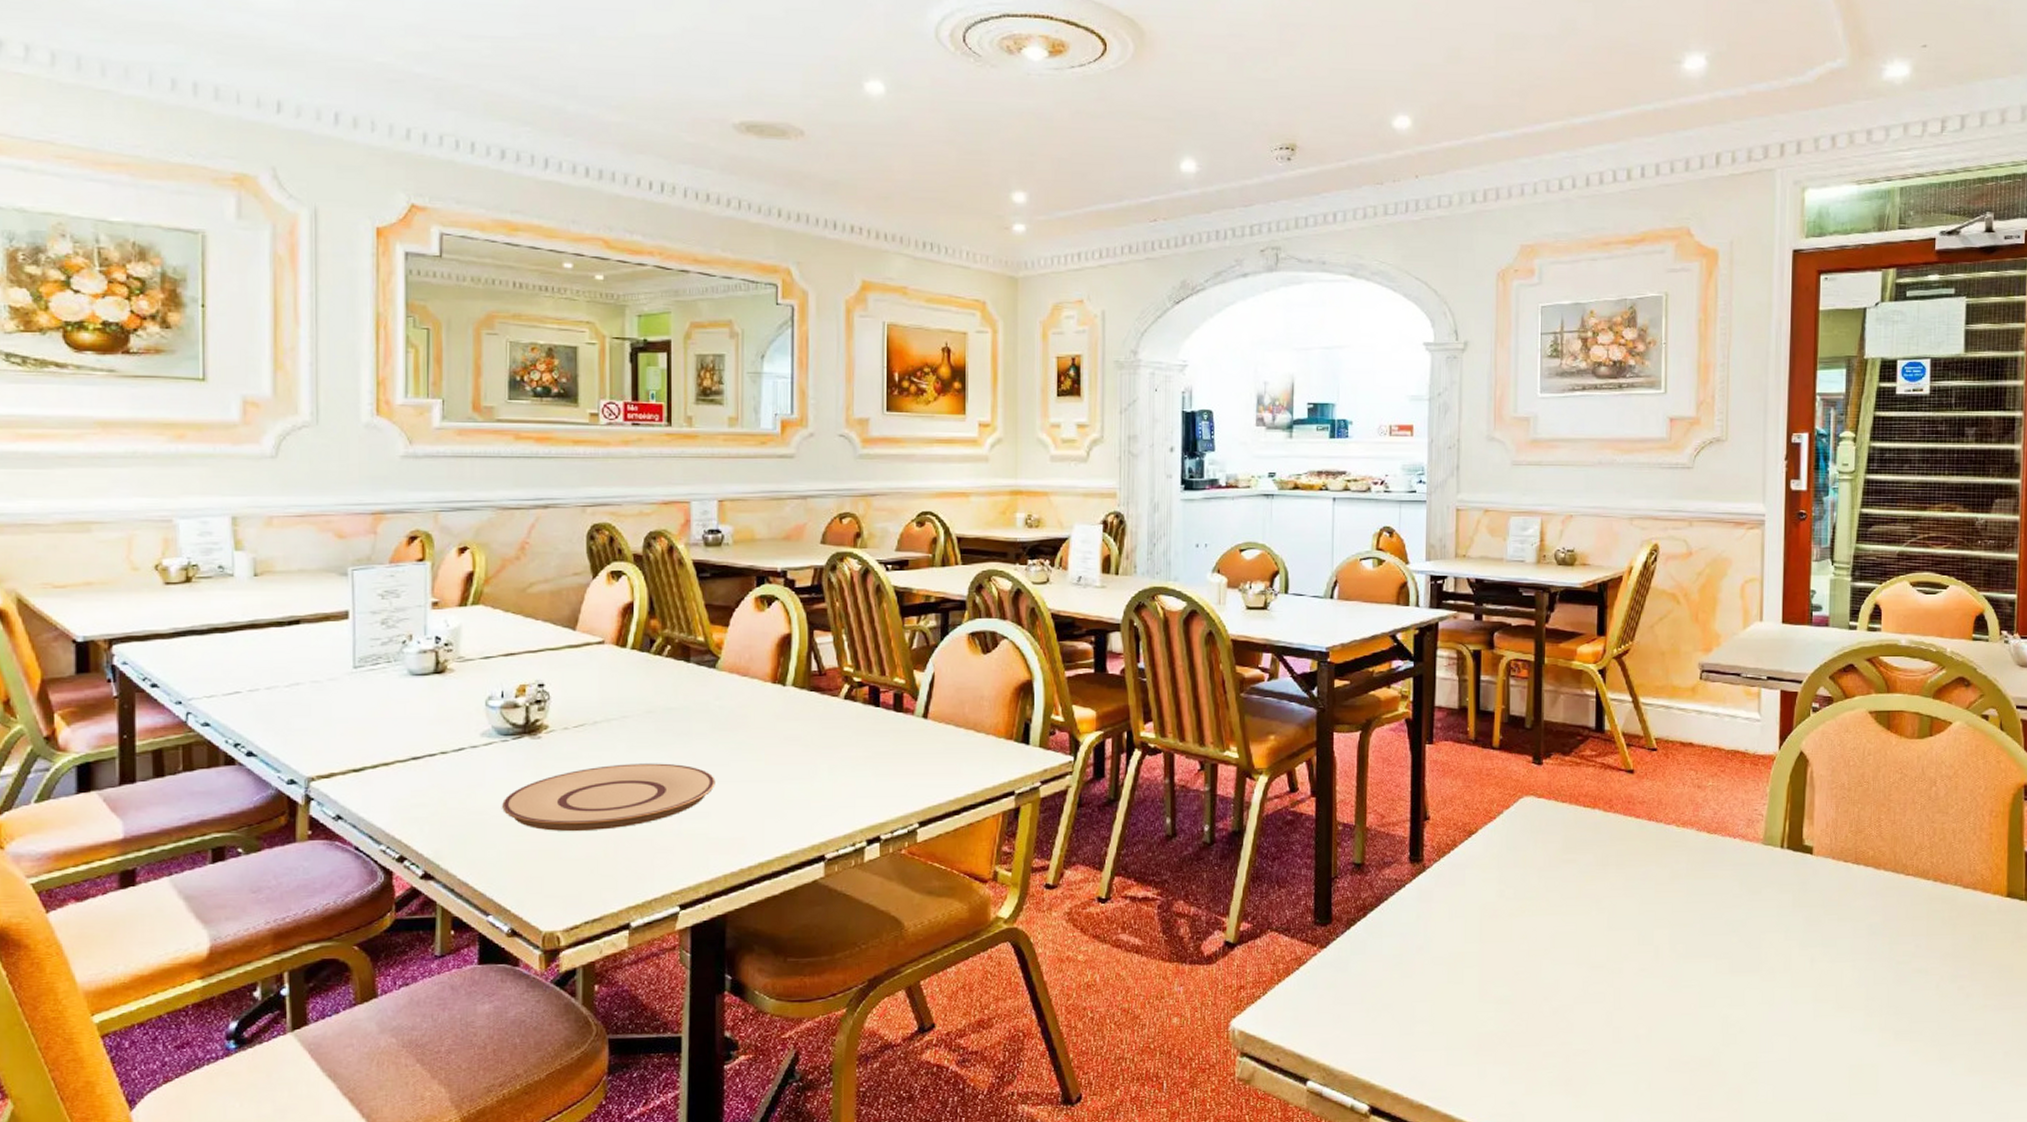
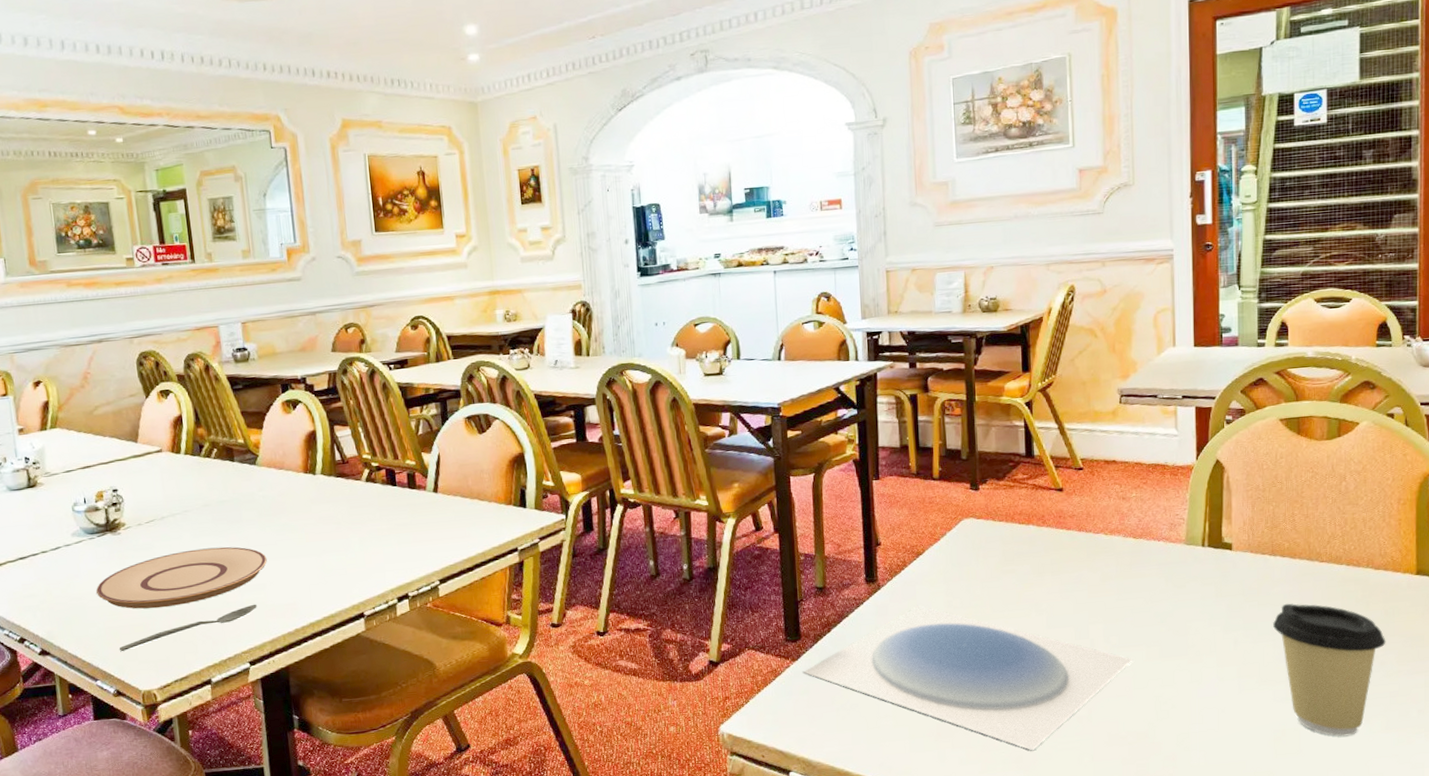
spoon: none [521,835,697,881] -> present [119,604,257,651]
plate: none [1331,893,1701,1073] -> present [802,606,1133,751]
coffee cup: none [1853,919,1973,1077] -> present [1273,603,1386,737]

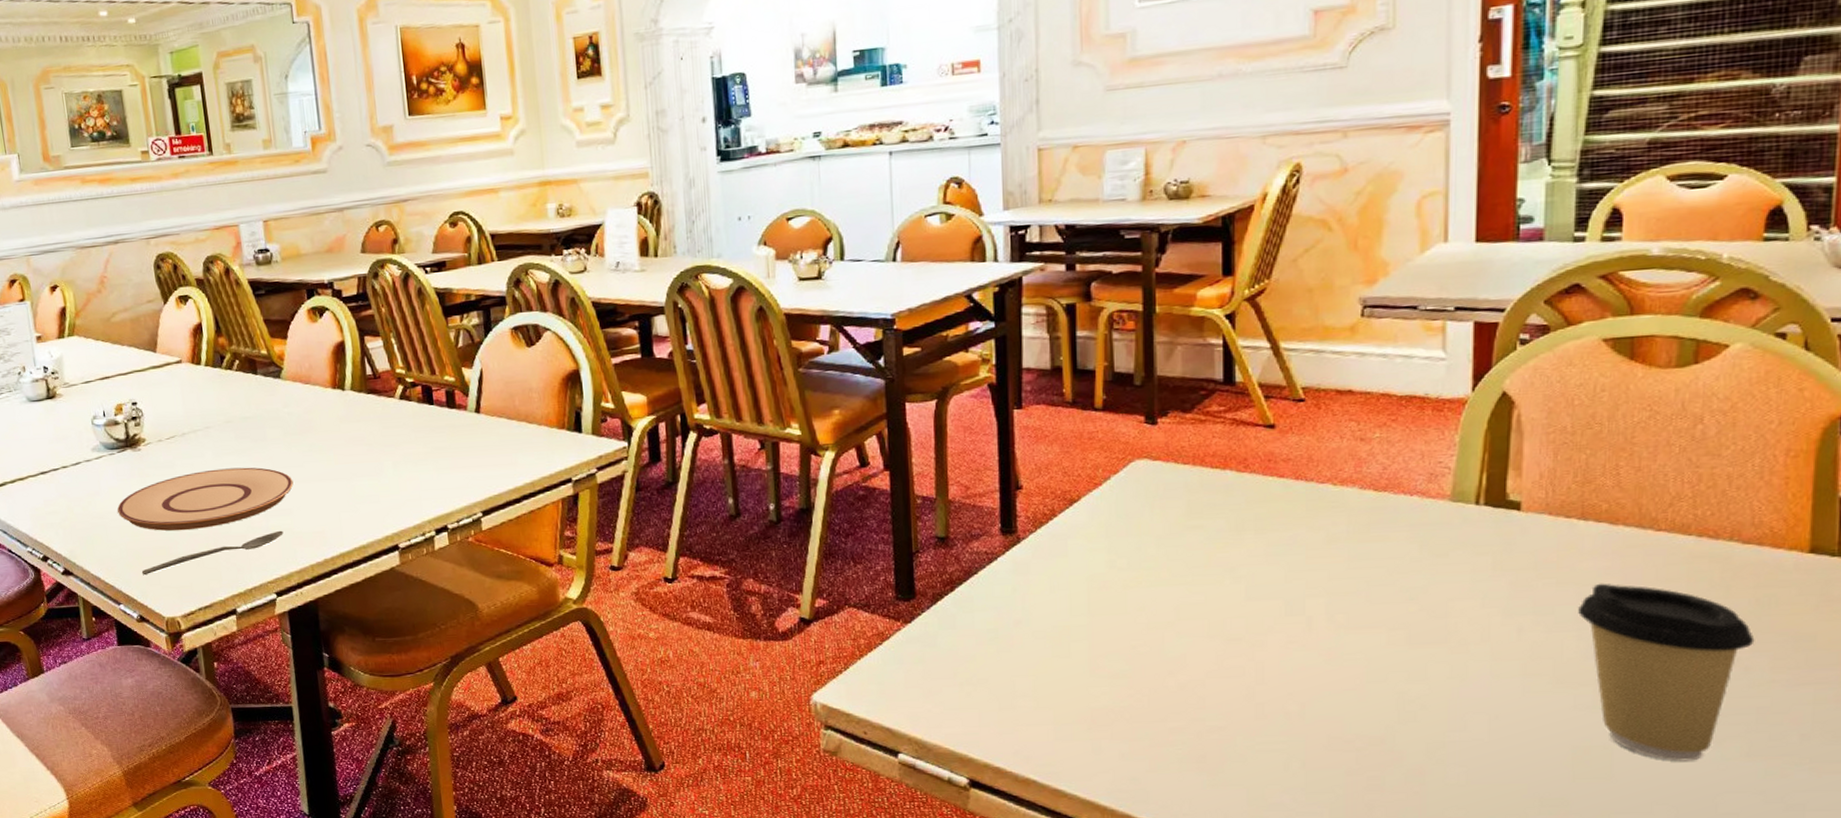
plate: present [802,606,1133,751] -> none [917,564,1368,750]

